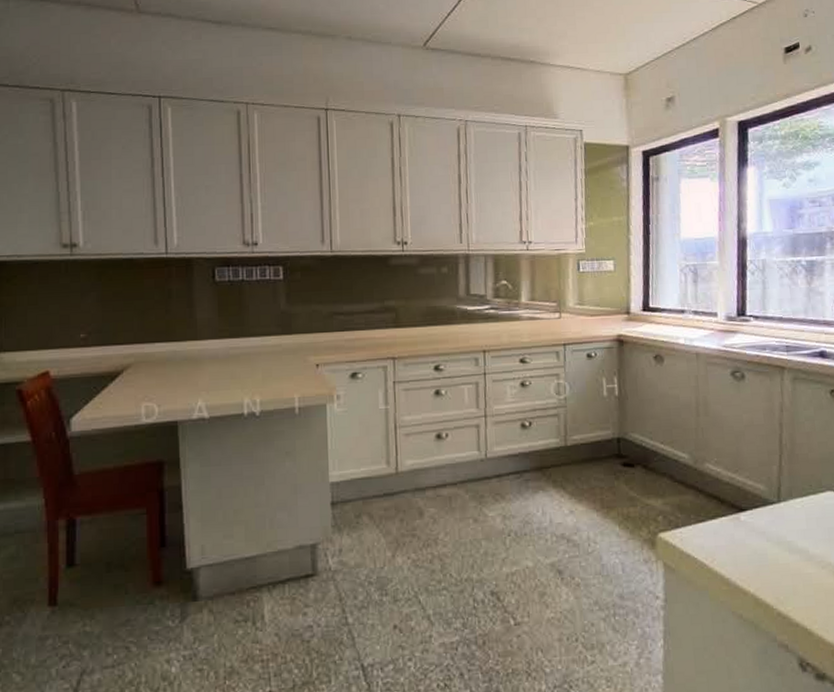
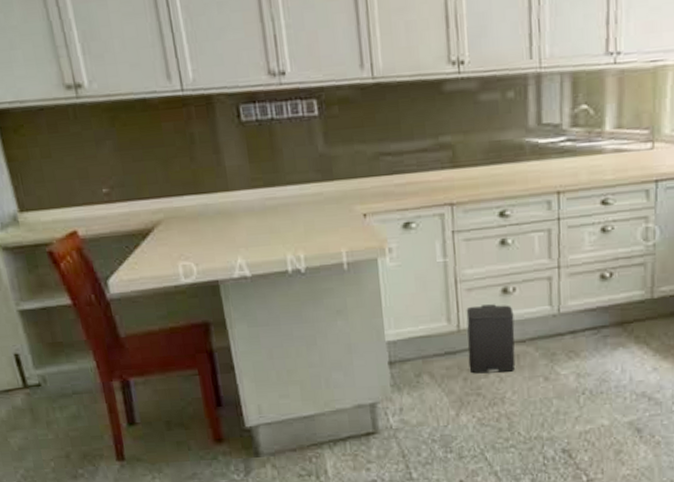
pedal bin: none [404,449,448,515] -> present [466,304,516,374]

